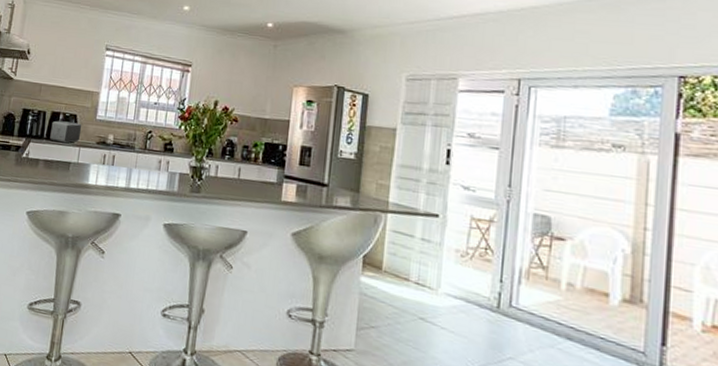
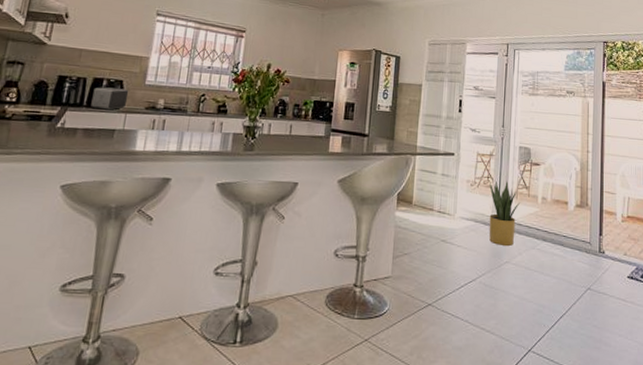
planter: none [485,255,534,339] -> present [489,181,521,246]

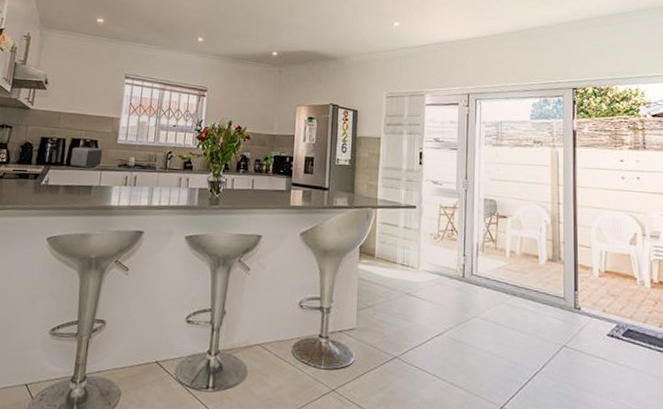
planter: present [489,181,521,246] -> none [454,234,488,300]

